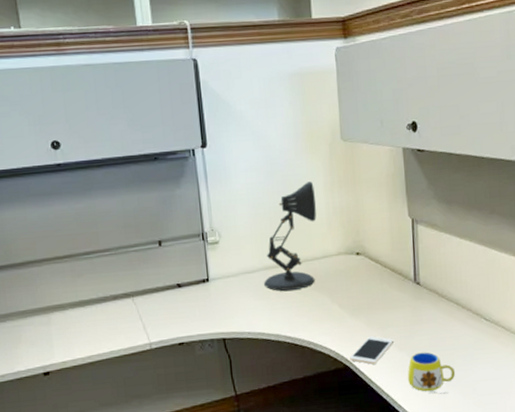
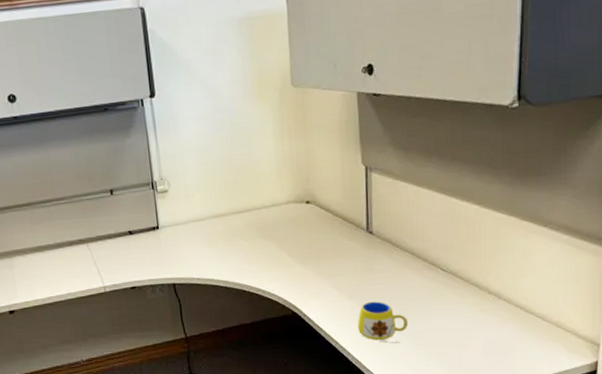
desk lamp: present [263,181,317,291] -> none [212,129,265,239]
cell phone: present [350,336,395,365] -> none [298,284,345,312]

